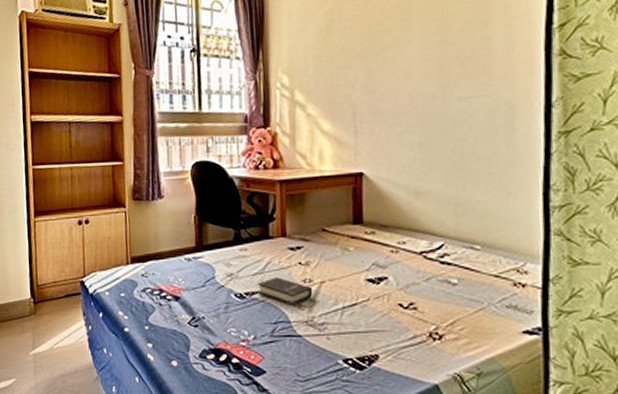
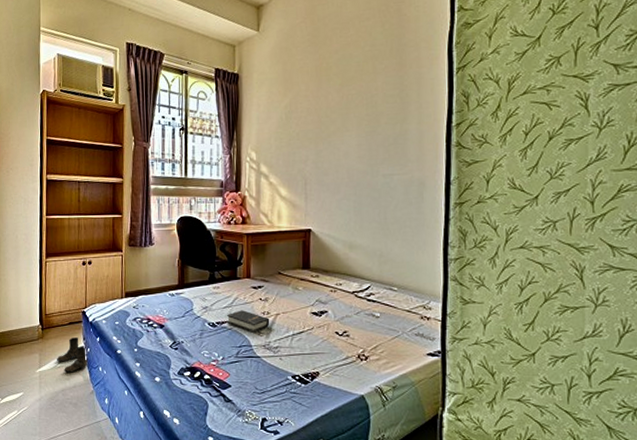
boots: none [53,313,90,355] -> present [57,337,88,373]

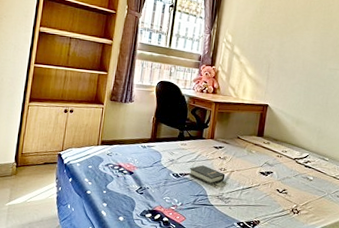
boots: present [57,337,88,373] -> none [28,176,58,208]

